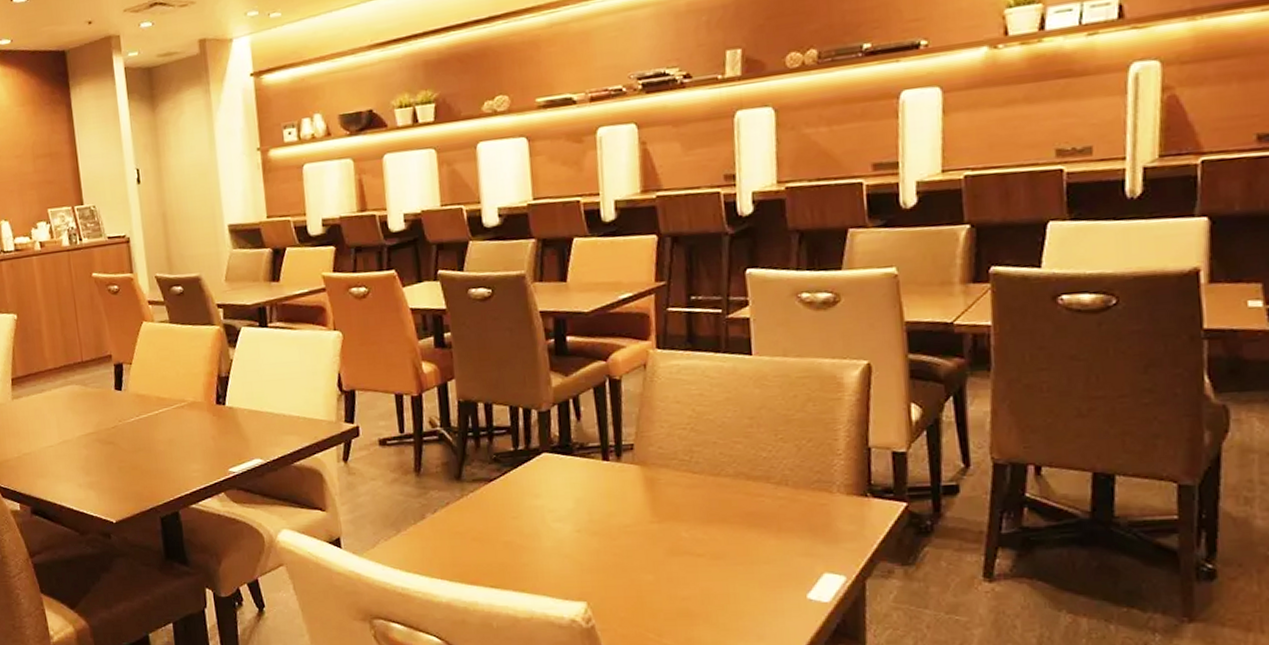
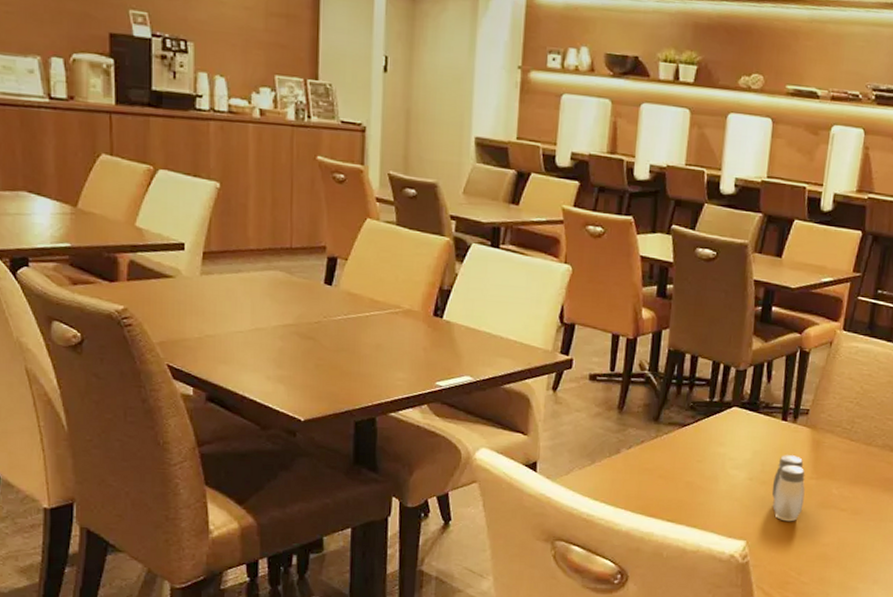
salt and pepper shaker: none [605,498,649,576] -> present [771,455,805,522]

